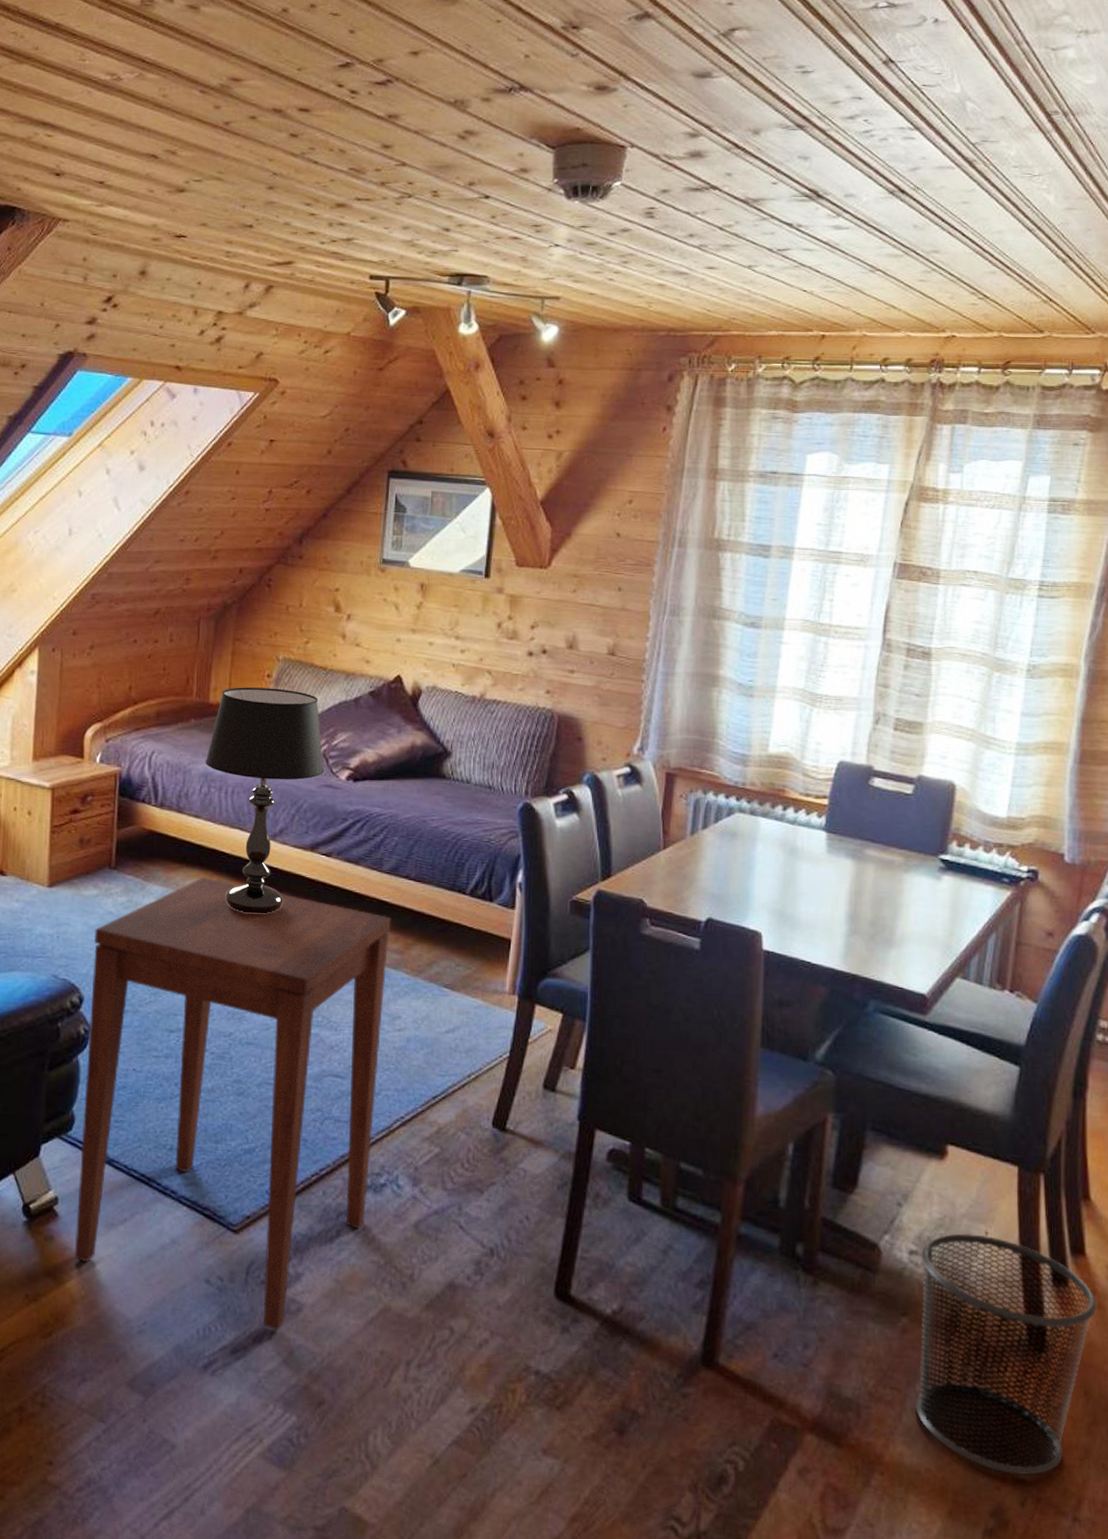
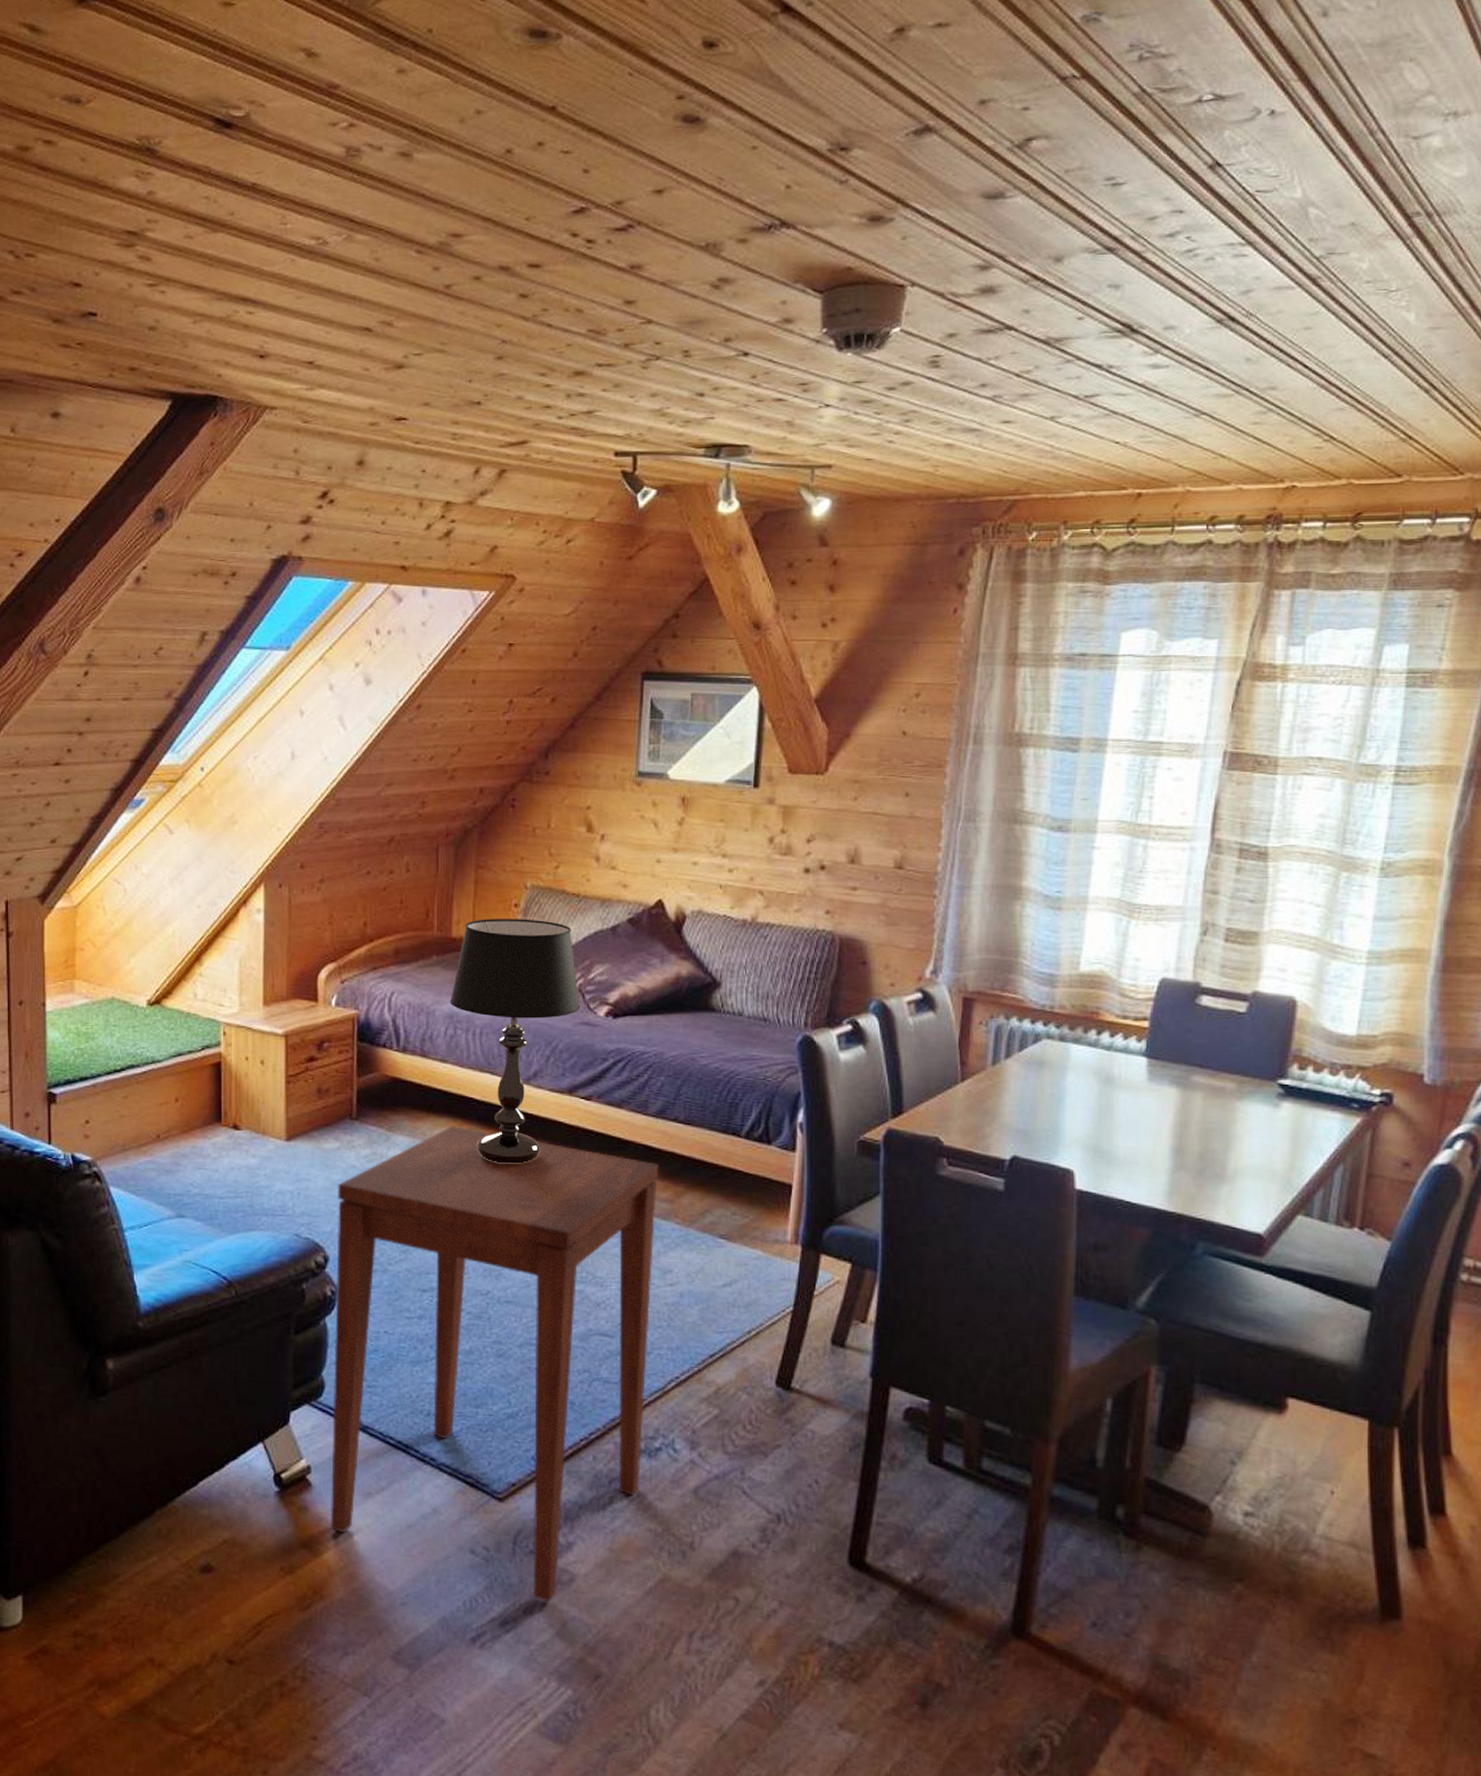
waste bin: present [916,1233,1097,1476] -> none [1252,1493,1459,1751]

